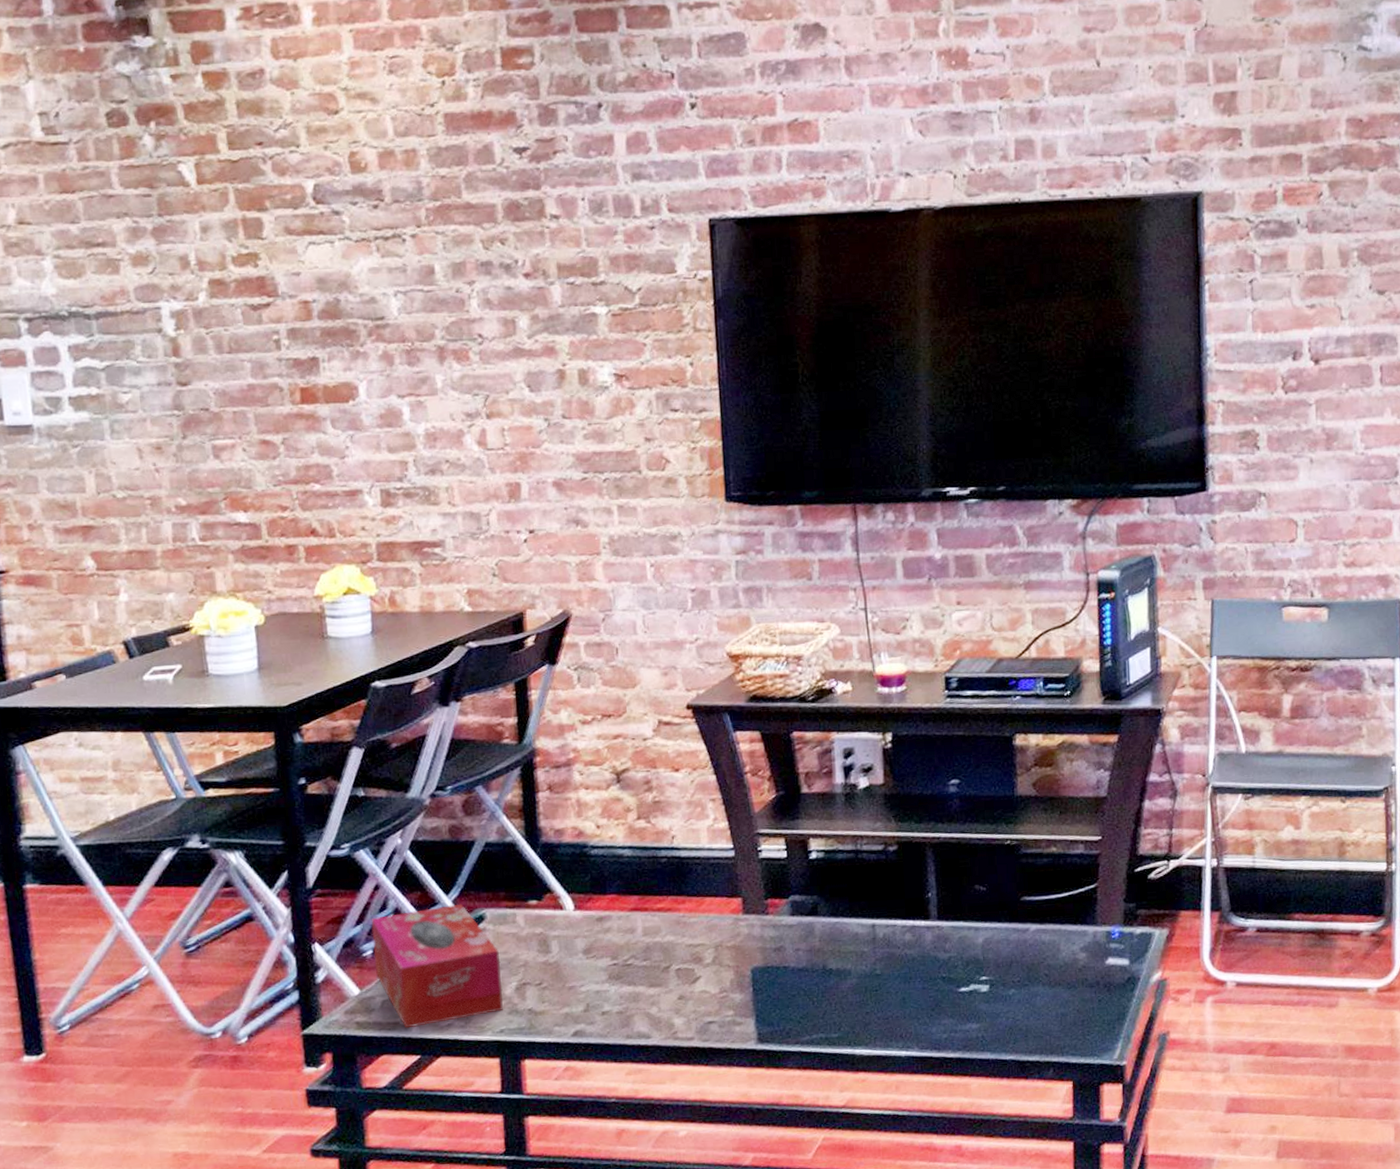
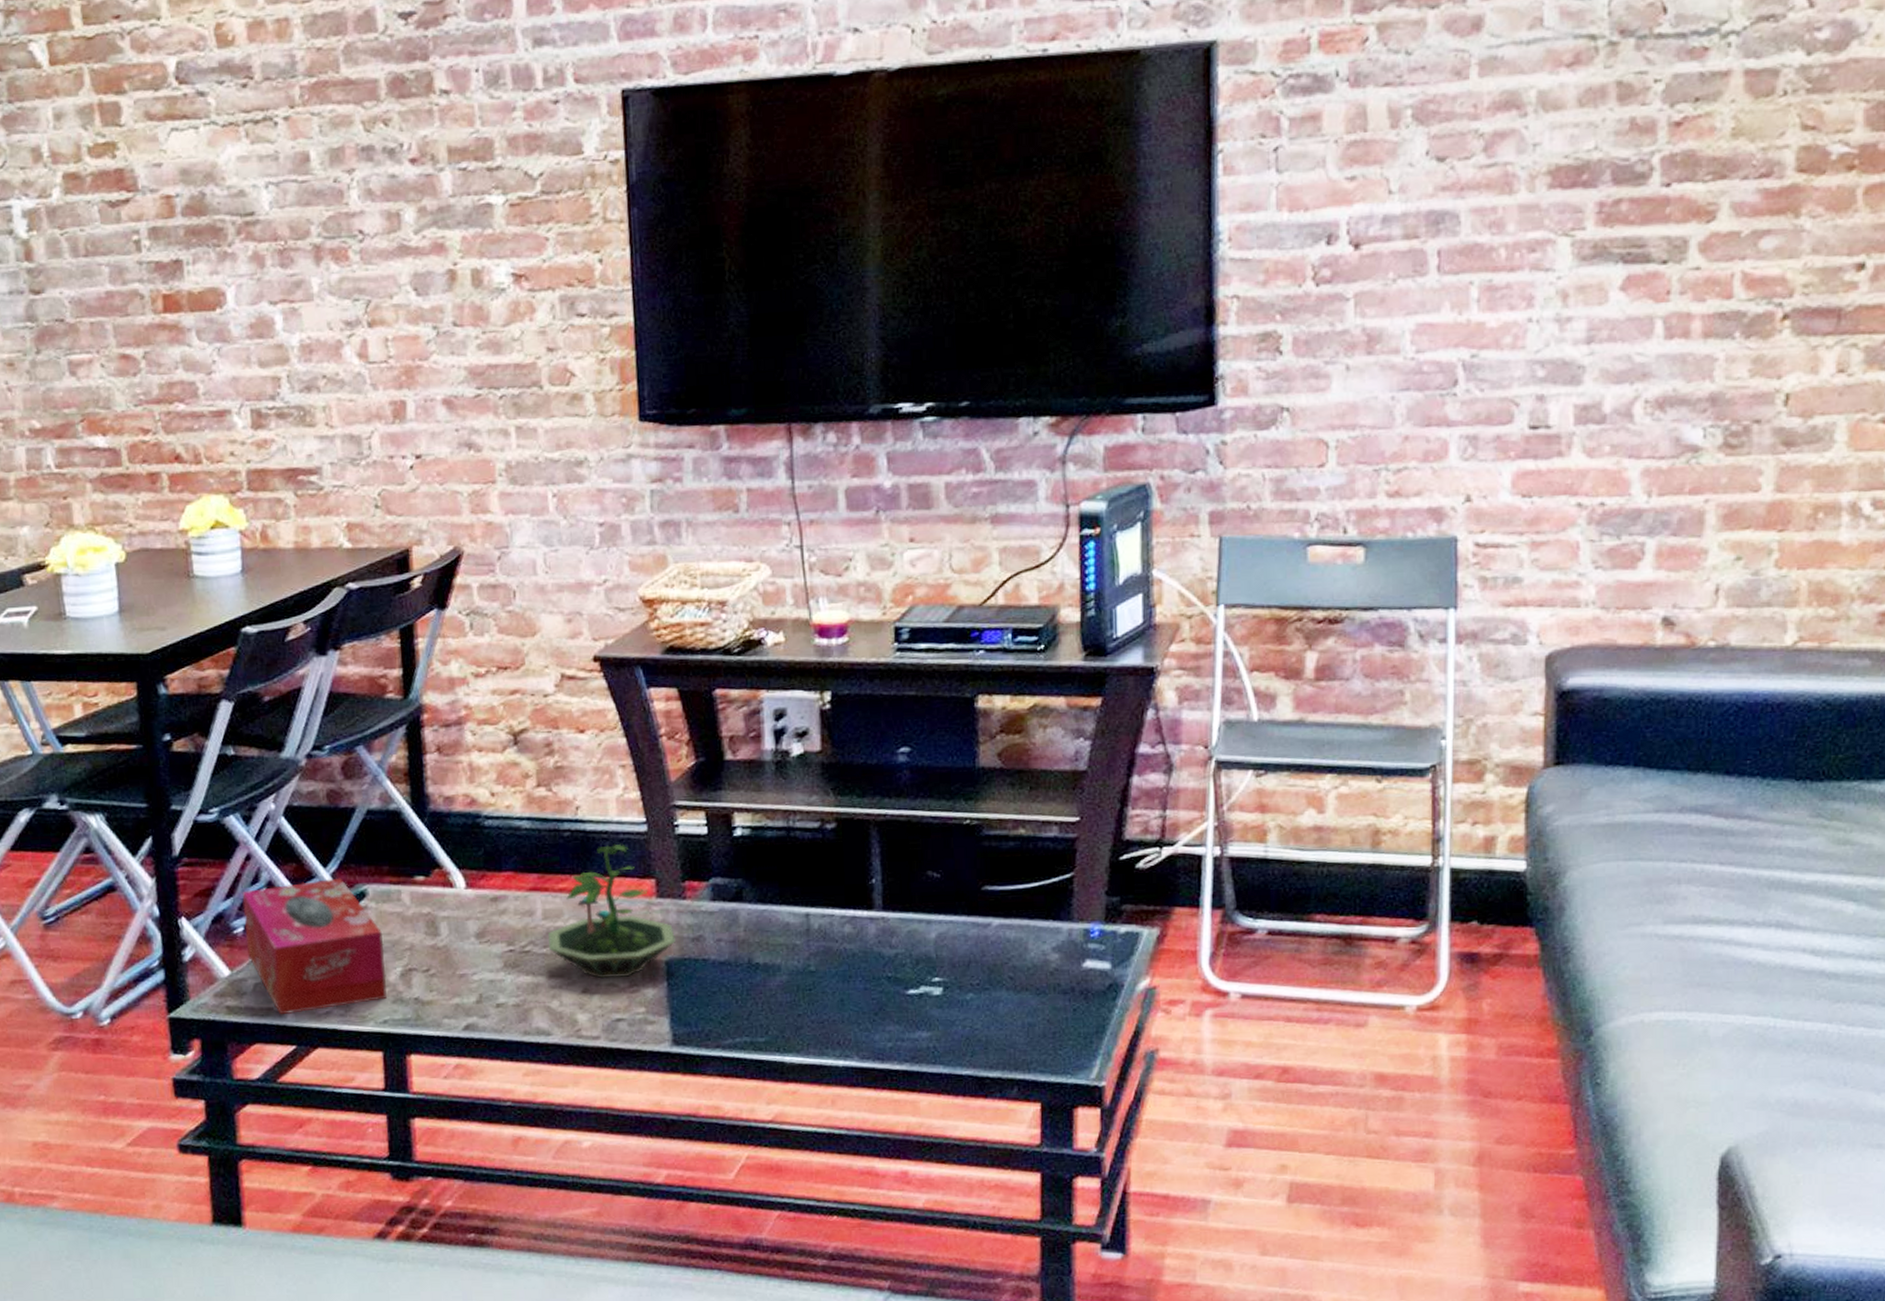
terrarium: none [648,868,760,987] -> present [548,844,675,979]

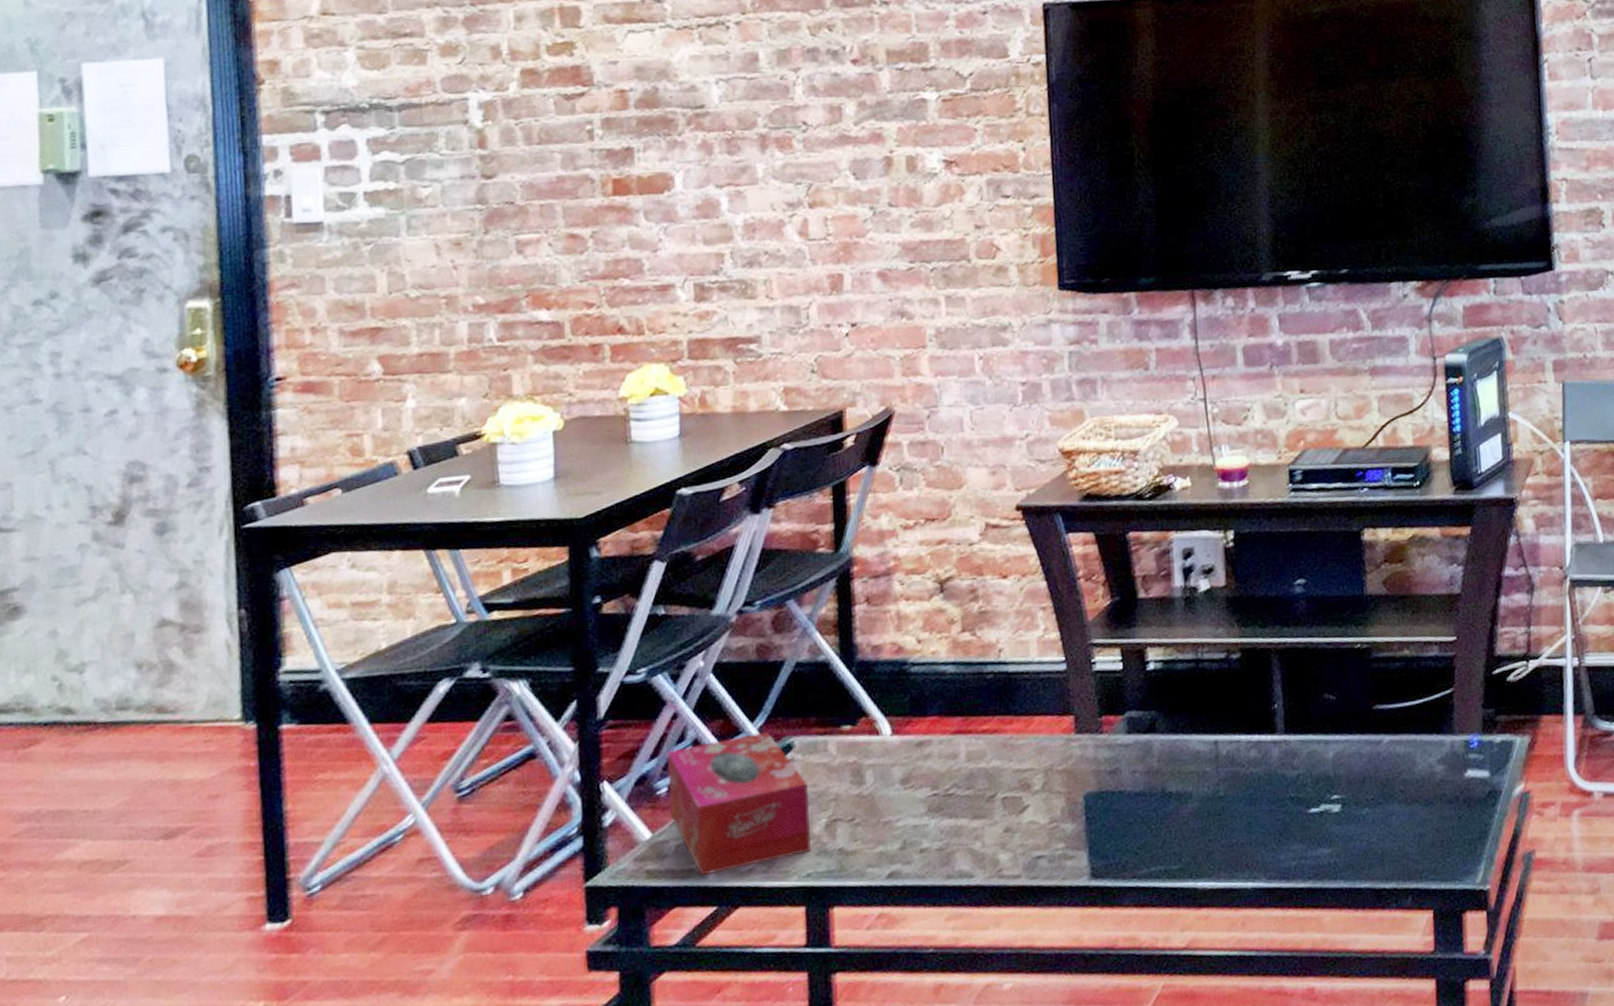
terrarium: present [548,844,675,979] -> none [971,684,1093,817]

